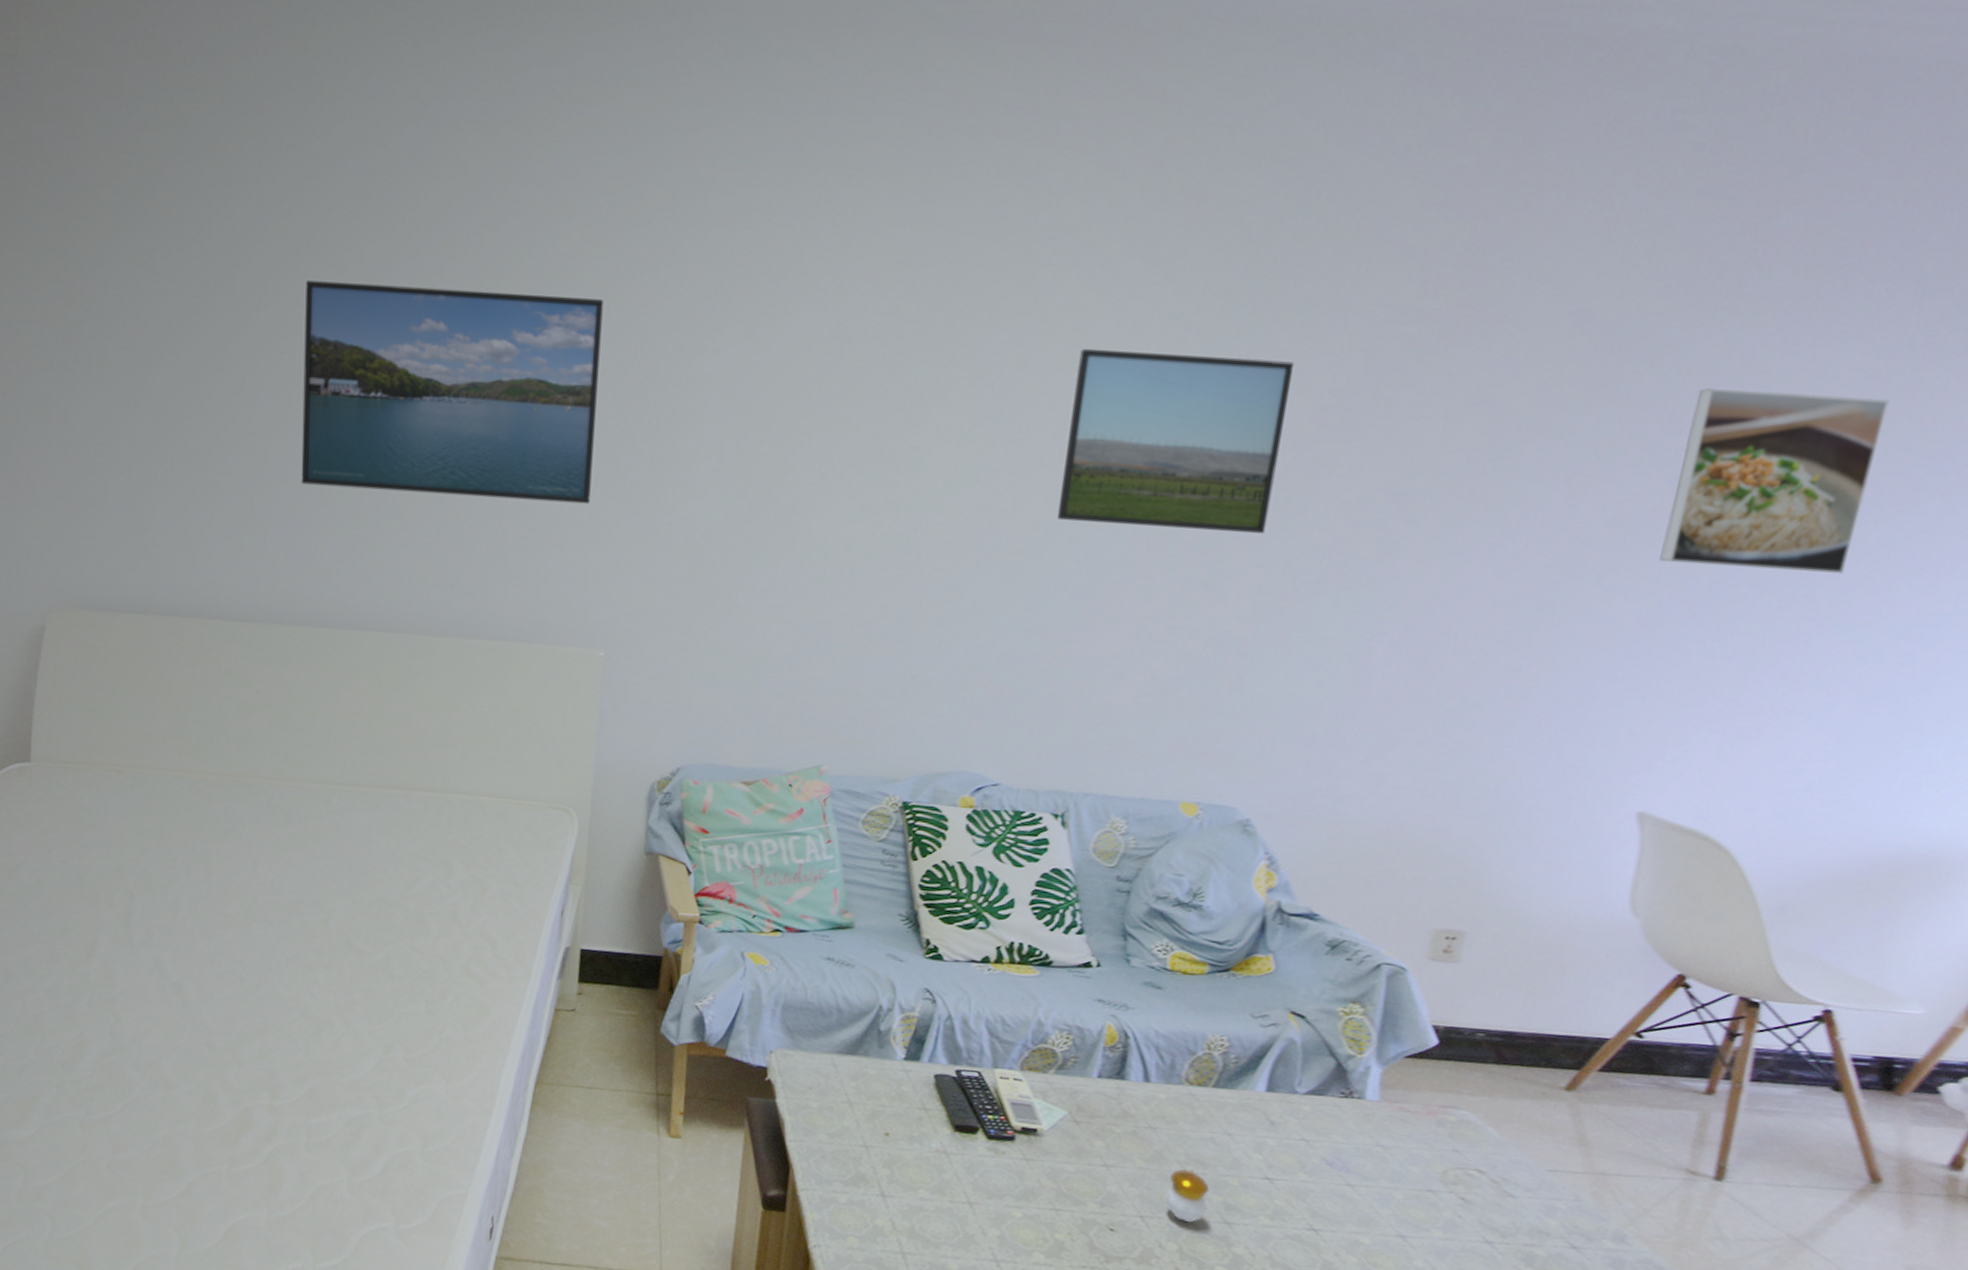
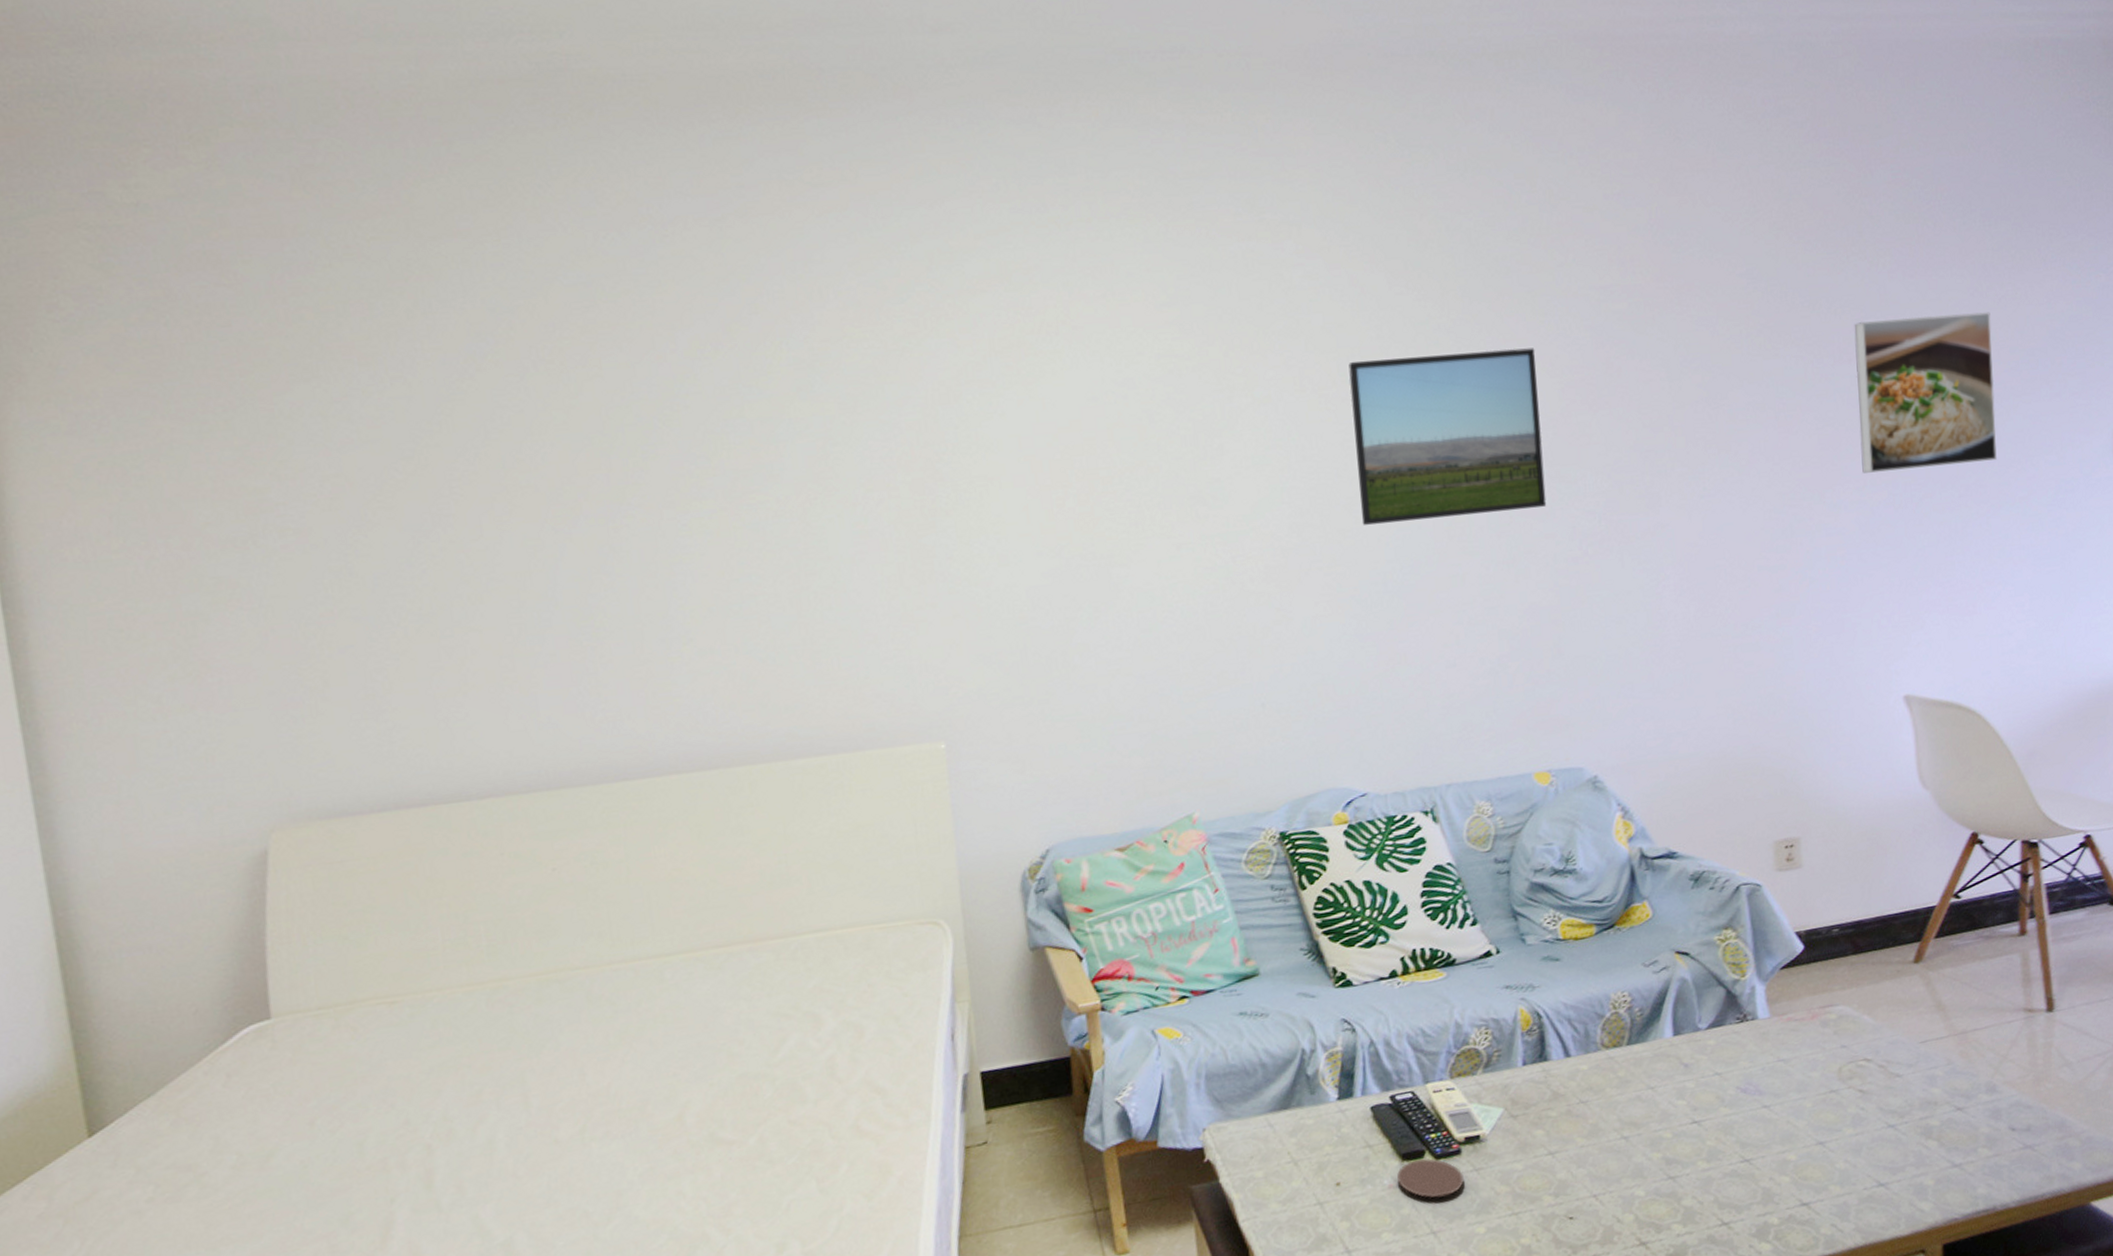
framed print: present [301,281,604,504] -> none [539,381,900,627]
coaster: none [944,1133,1012,1175] -> present [1396,1158,1464,1198]
candle: present [1165,1168,1211,1223] -> none [1611,1133,1651,1189]

